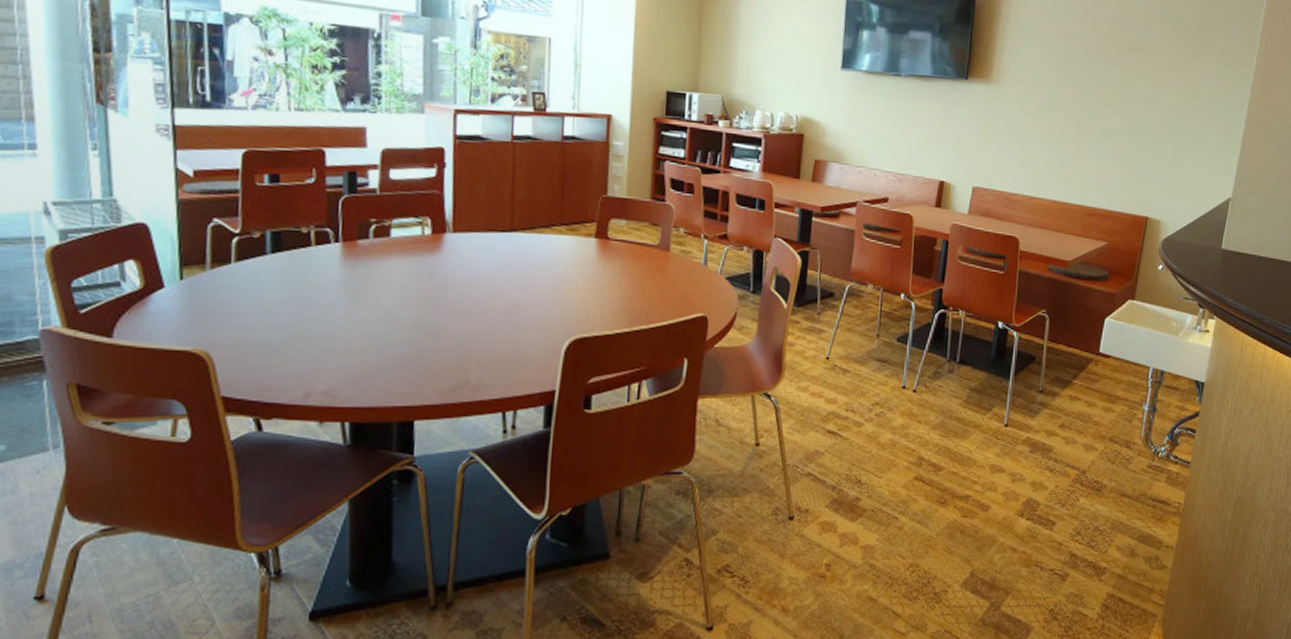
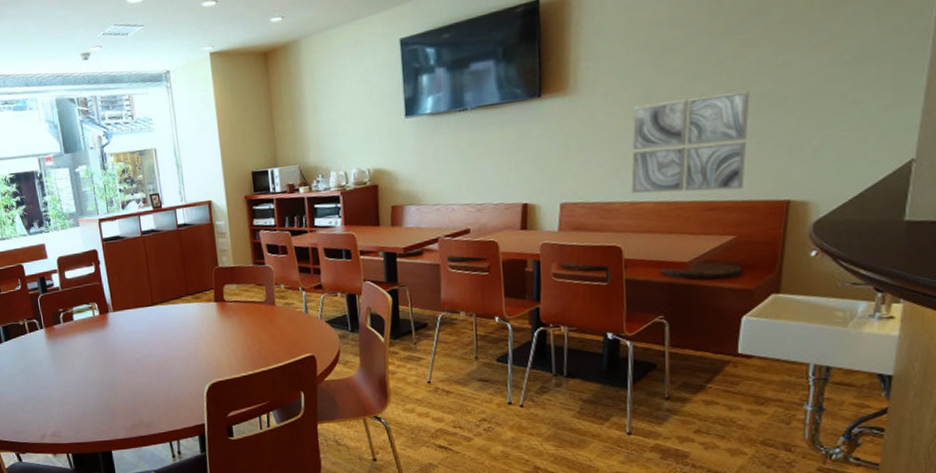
wall art: none [1032,107,1128,201] -> present [631,91,750,193]

